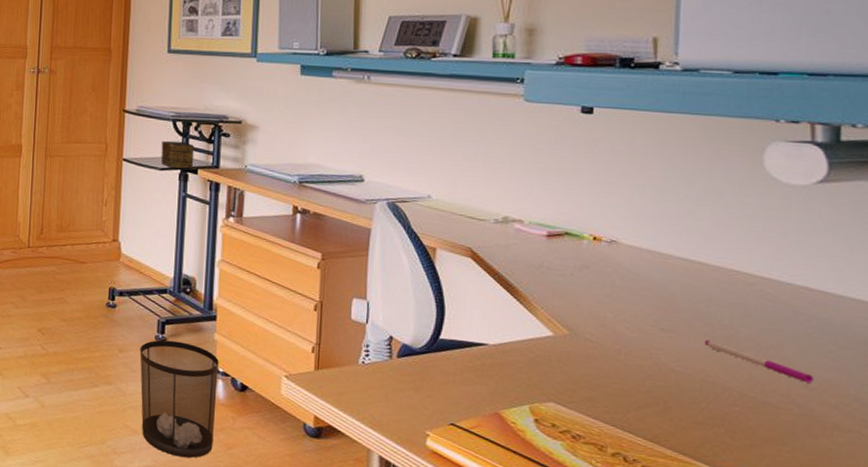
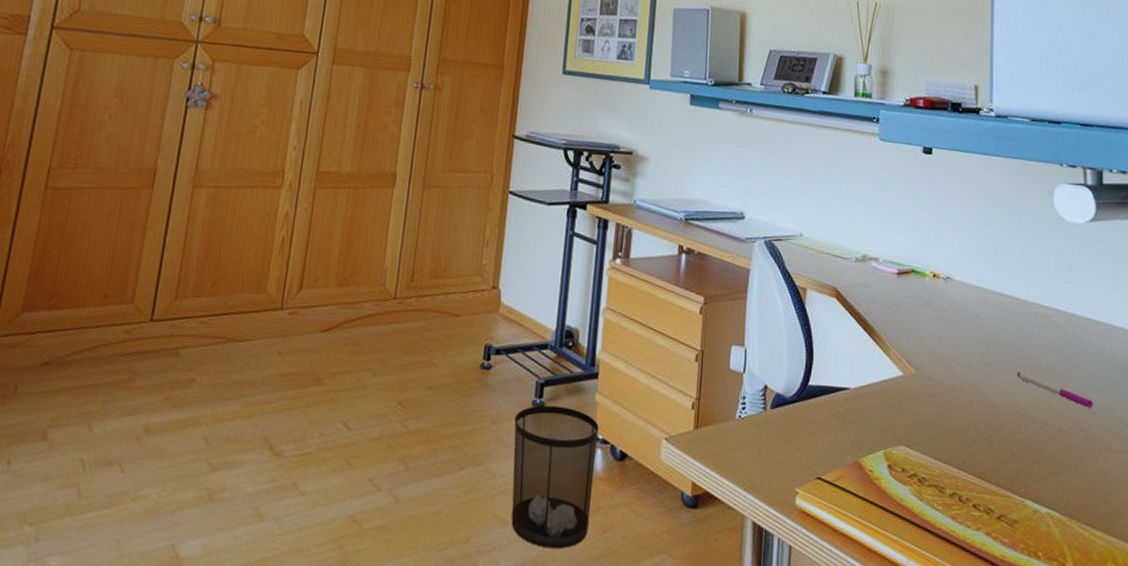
decorative box: present [160,140,195,169] -> none [549,171,585,204]

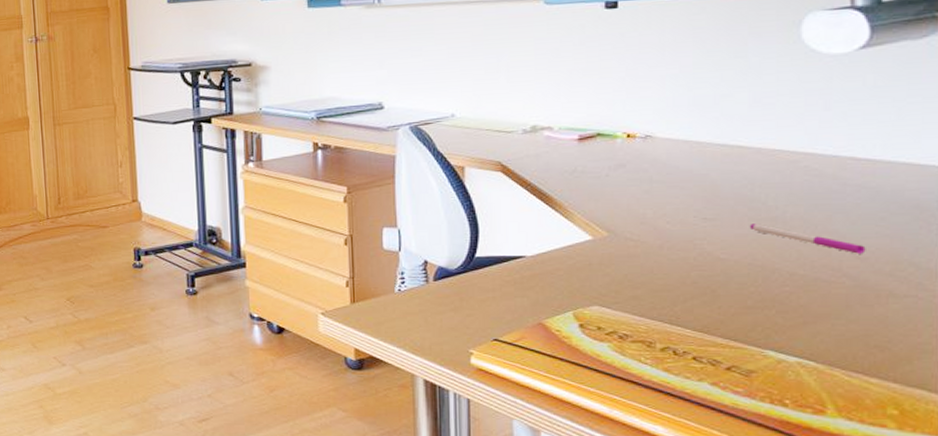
waste bin: present [511,405,599,549] -> none [172,293,255,405]

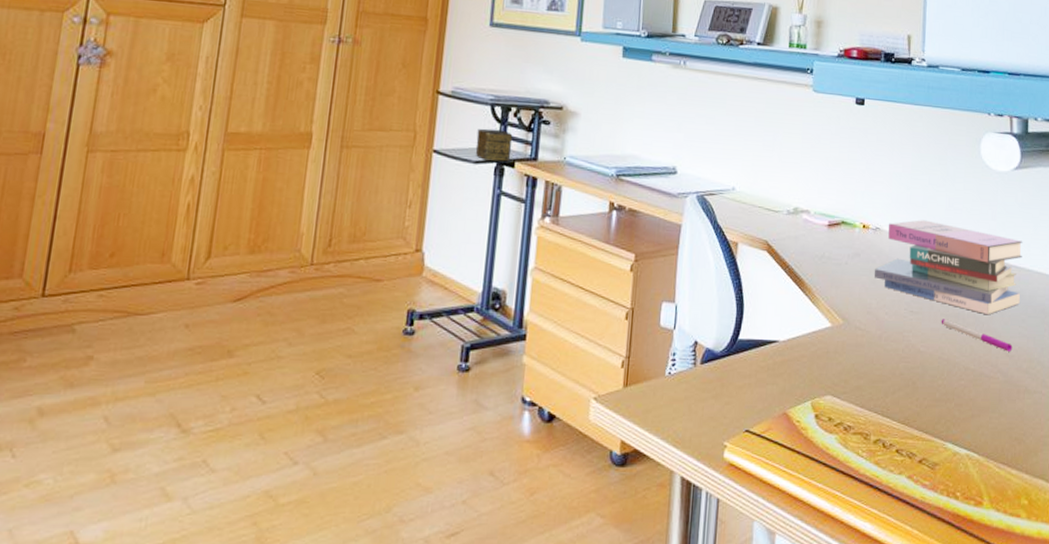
decorative box: none [171,92,207,121] -> present [475,128,513,162]
books: none [648,120,878,216] -> present [875,220,1023,315]

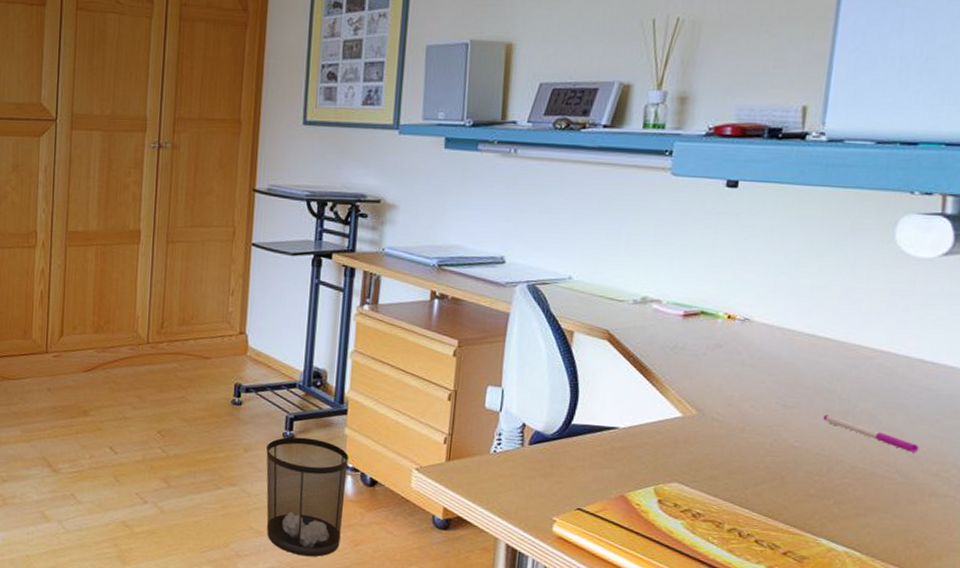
waste bin: none [435,369,526,514] -> present [266,437,348,557]
decorative box: present [475,128,513,162] -> none [292,222,330,254]
books: present [875,220,1023,315] -> none [739,311,946,414]

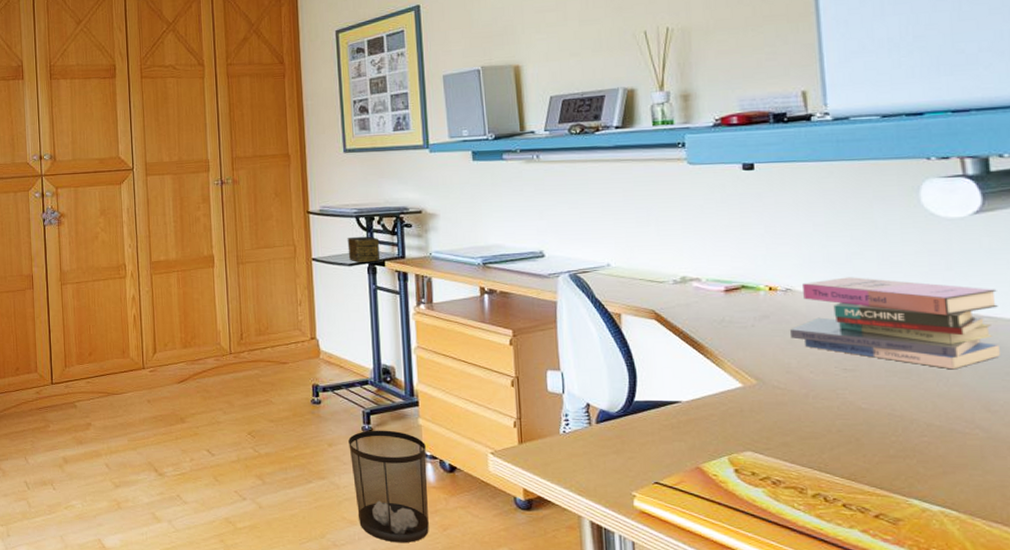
decorative box: none [292,222,330,254] -> present [347,236,381,264]
books: none [739,311,946,414] -> present [790,277,1000,370]
pen: present [823,415,919,453] -> none [887,375,995,407]

